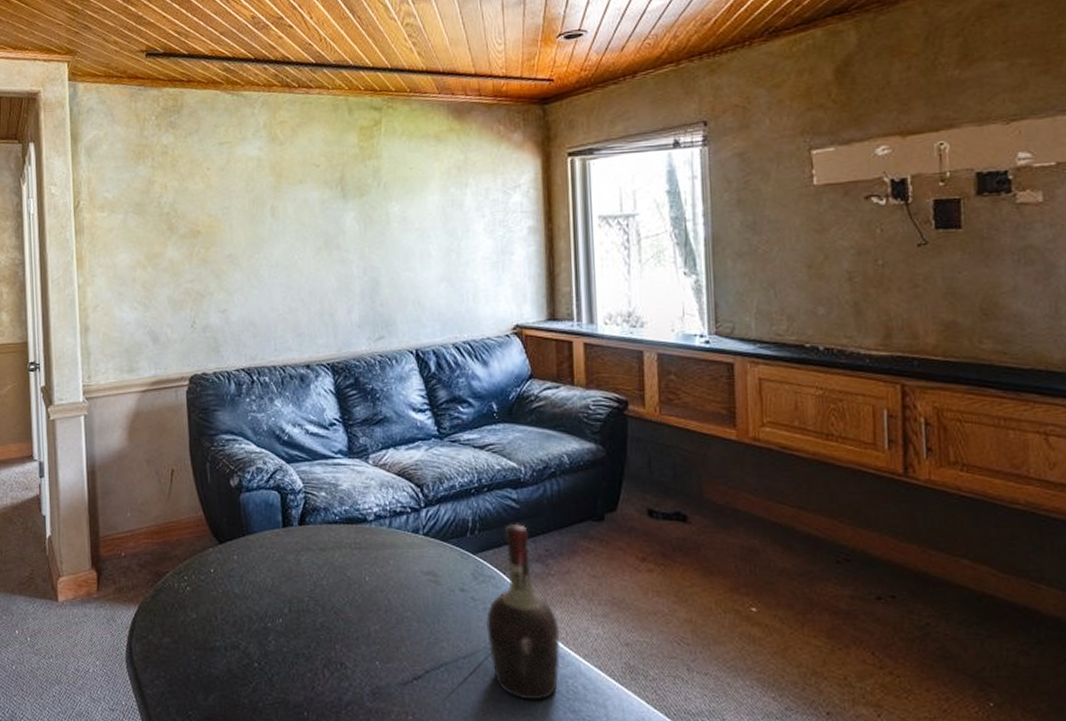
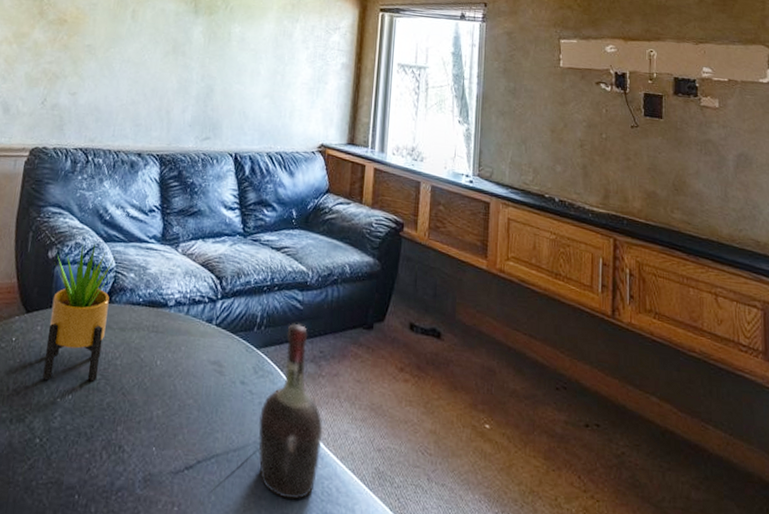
potted plant: none [241,465,306,607] -> present [42,242,116,382]

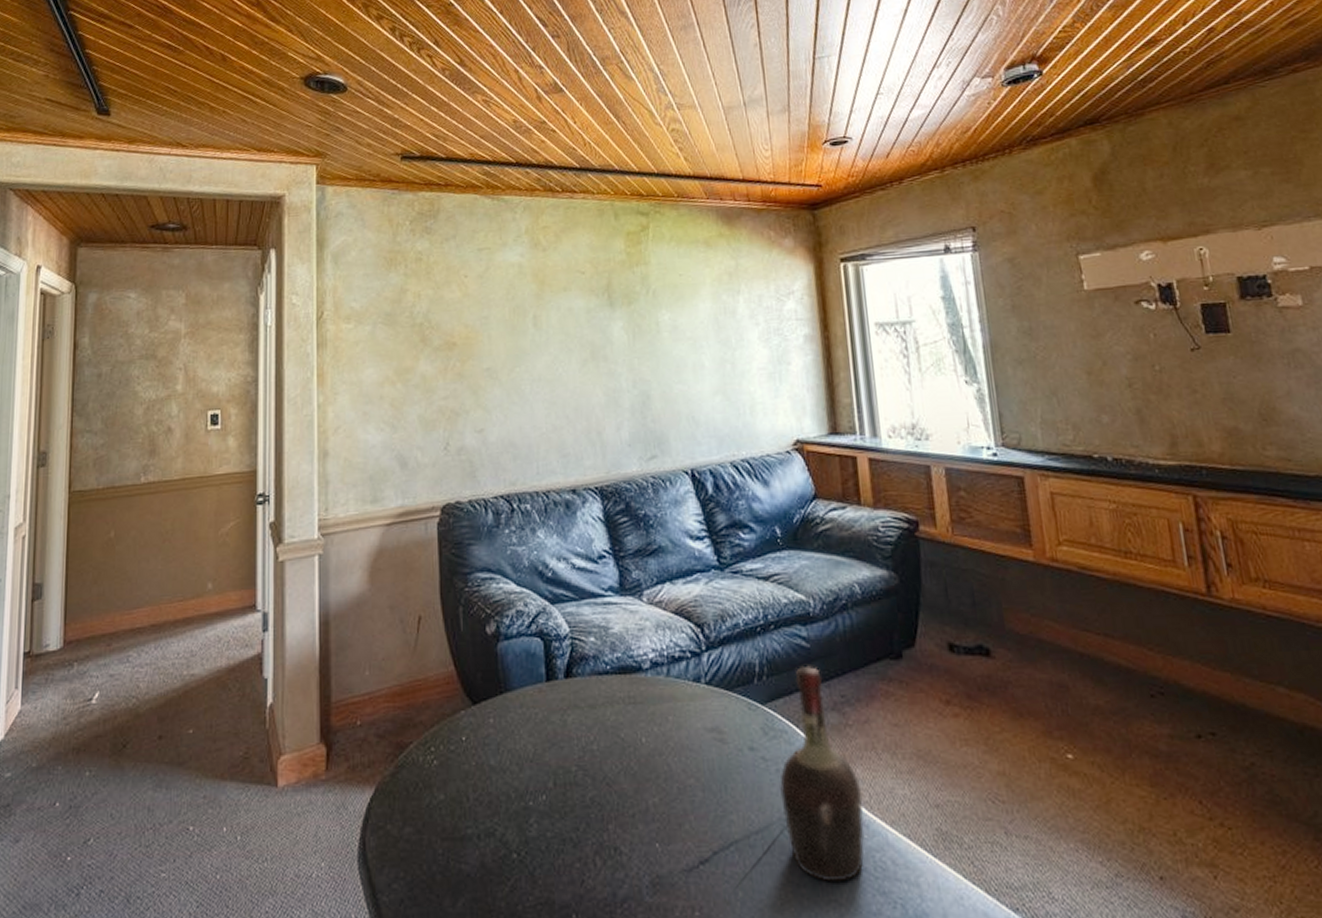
potted plant: present [42,242,116,382] -> none [498,606,573,782]

